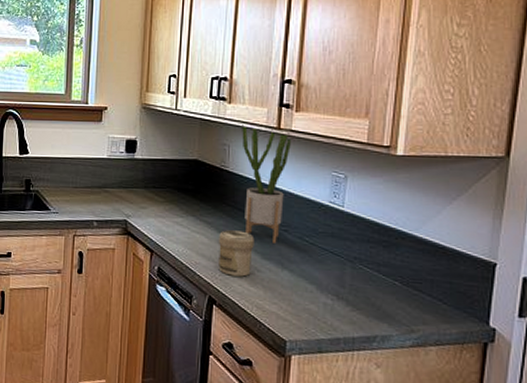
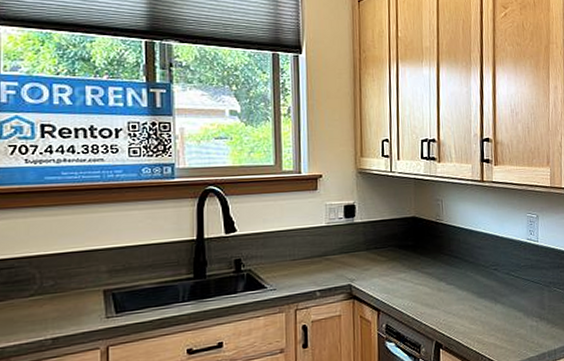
jar: present [218,230,255,277] -> none [440,276,471,319]
potted cactus: present [242,124,291,243] -> none [451,180,493,282]

